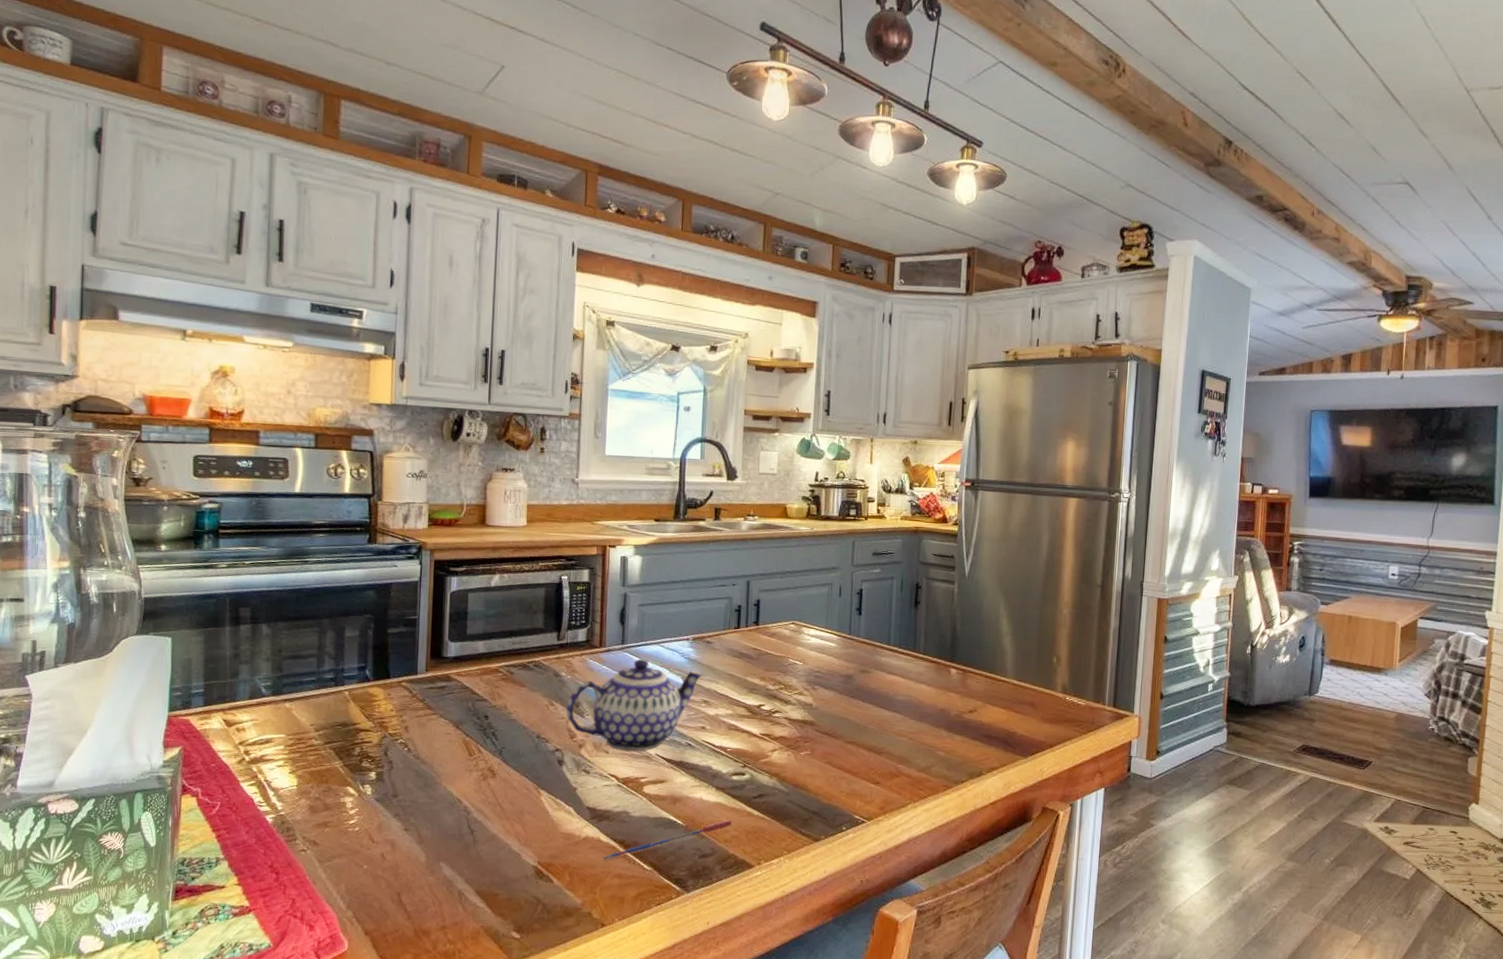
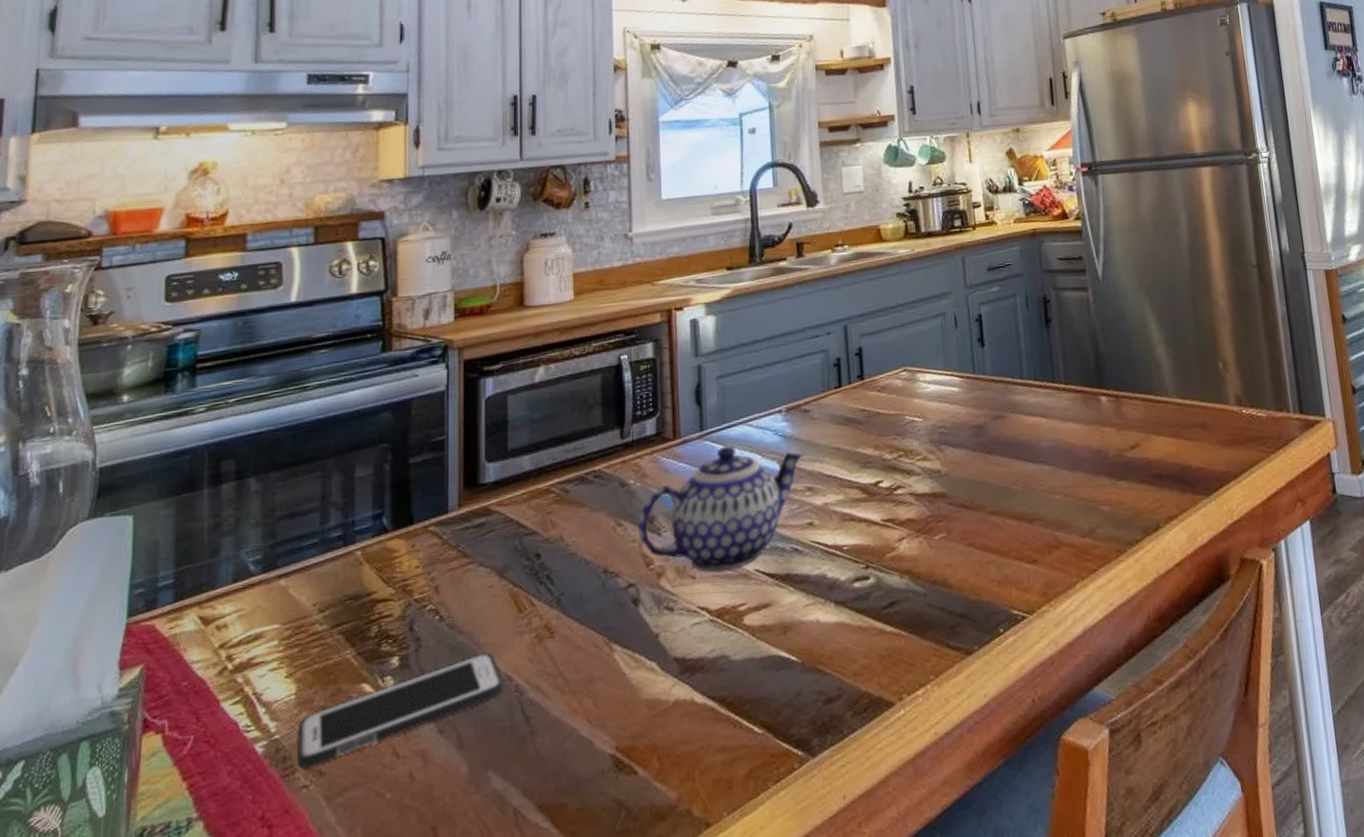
cell phone: none [298,780,455,839] -> present [297,652,504,769]
pen: present [603,819,732,861] -> none [699,643,861,731]

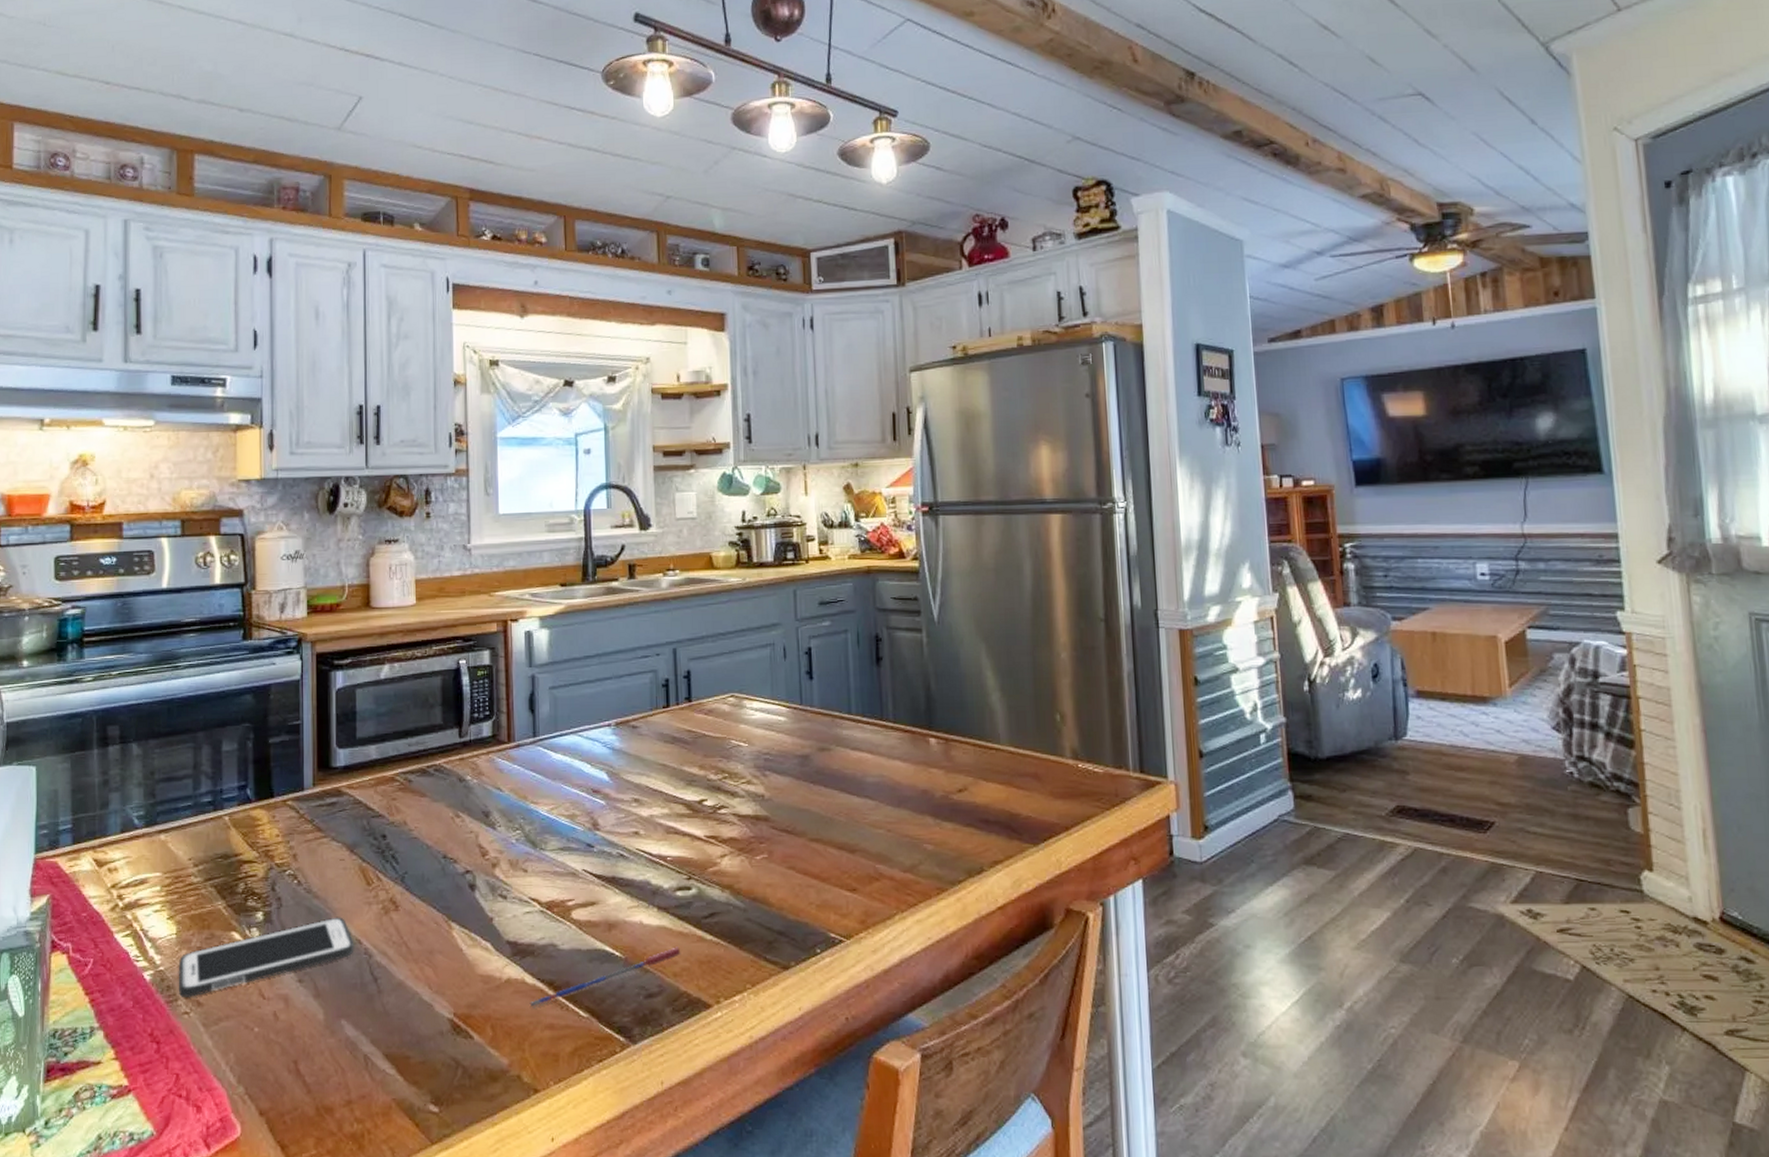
teapot: present [637,445,806,572] -> none [474,753,633,868]
pen: none [699,643,861,731] -> present [529,947,681,1008]

